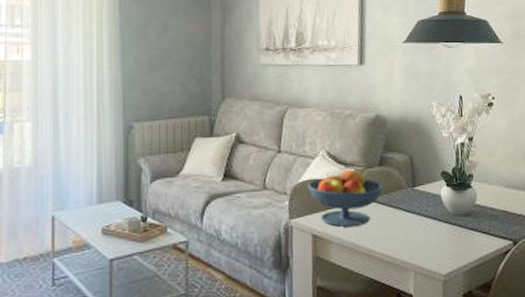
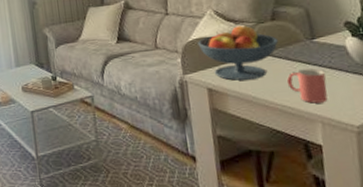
mug: none [387,216,422,252] -> present [286,68,328,104]

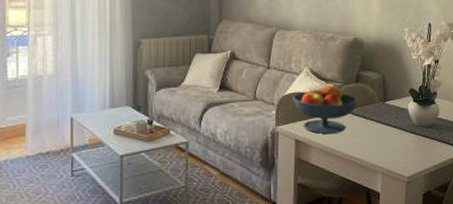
mug: present [286,68,328,104] -> none [360,127,390,157]

